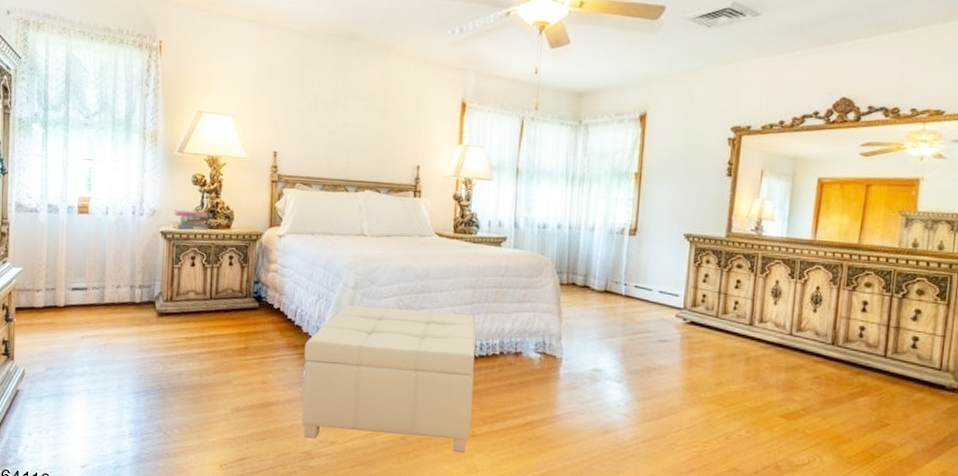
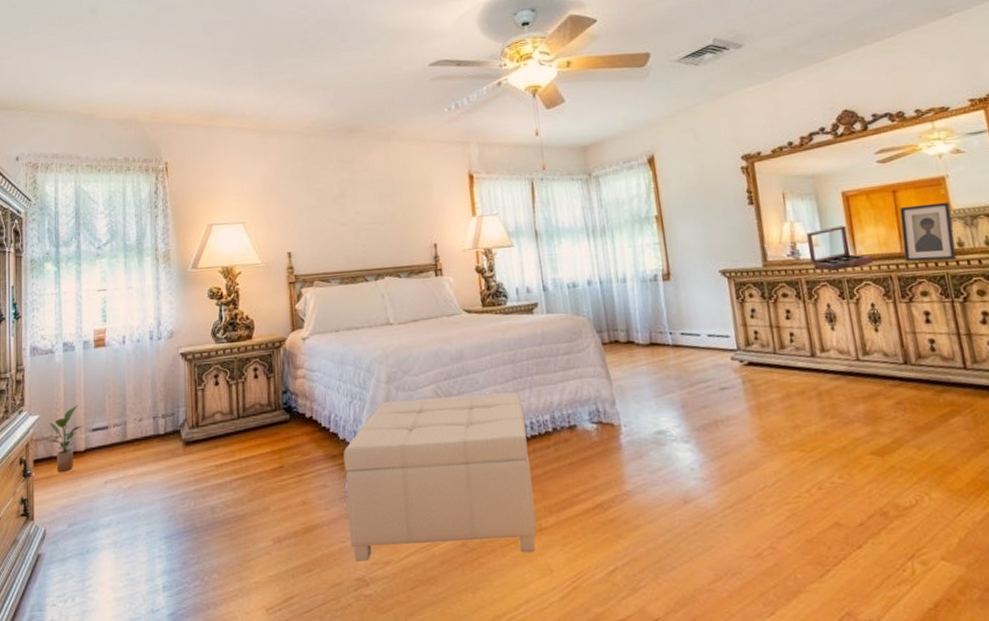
potted plant: none [28,264,64,322] -> present [46,405,84,472]
books: present [168,209,209,231] -> none [187,323,230,349]
jewelry box: none [771,209,829,252] -> present [807,225,872,272]
picture frame: none [859,201,916,258] -> present [900,202,957,262]

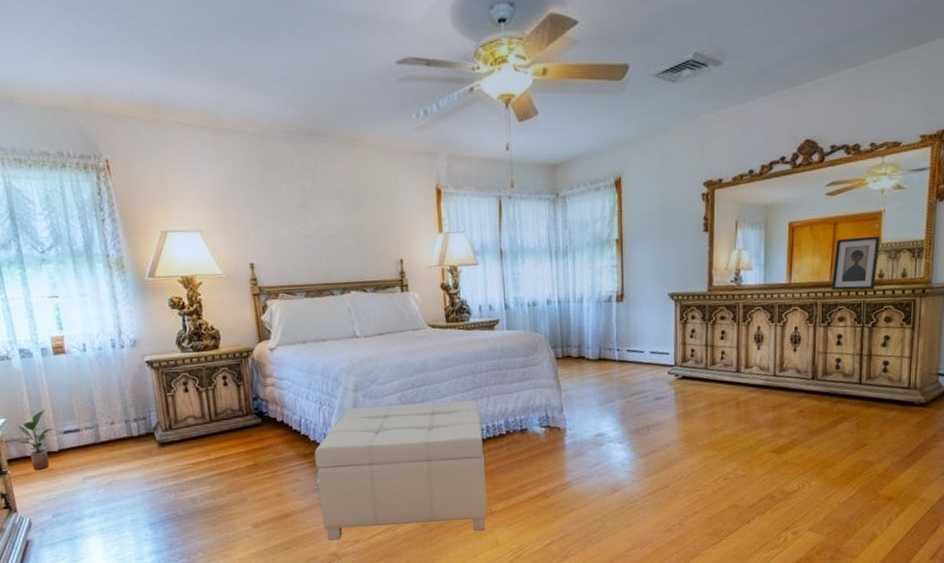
jewelry box: present [807,225,872,272] -> none [750,254,803,298]

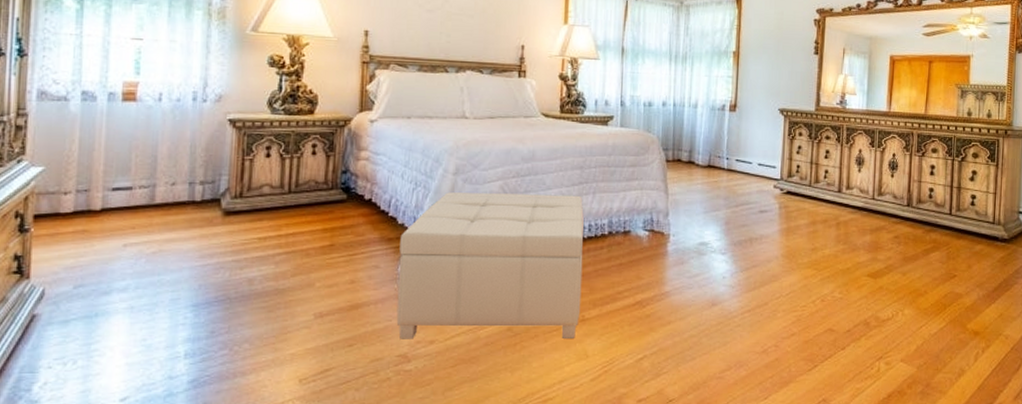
potted plant: present [17,410,54,470] -> none [51,161,101,230]
picture frame: present [831,236,880,290] -> none [926,76,969,125]

